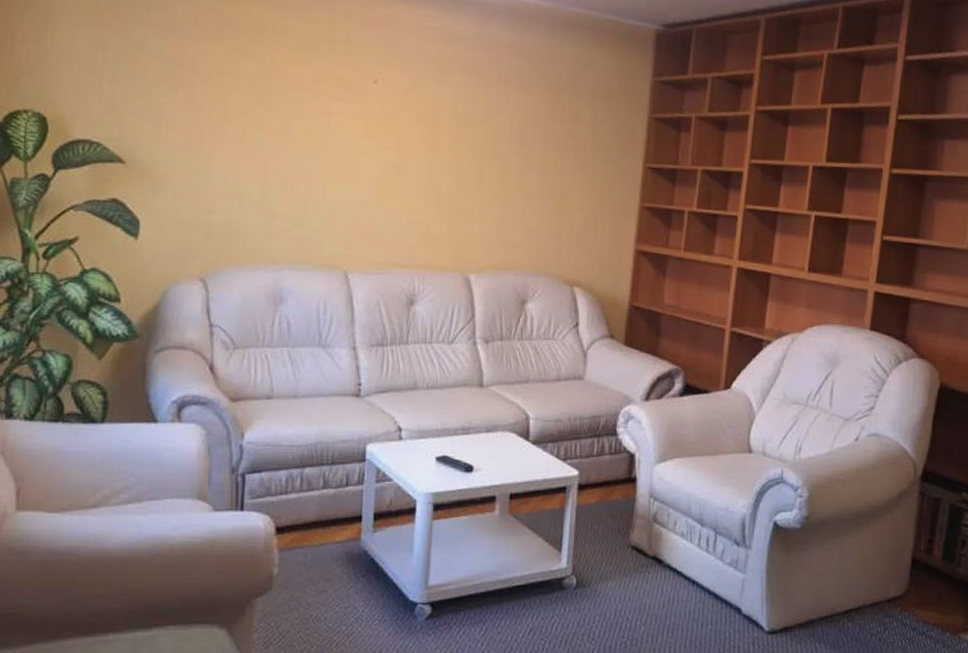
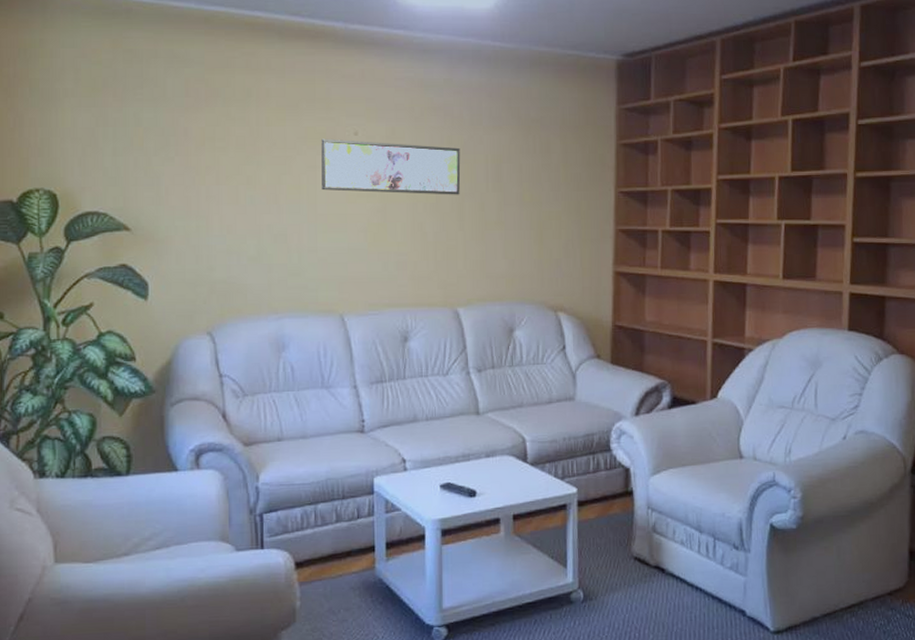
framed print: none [335,84,485,156] -> present [321,138,461,195]

